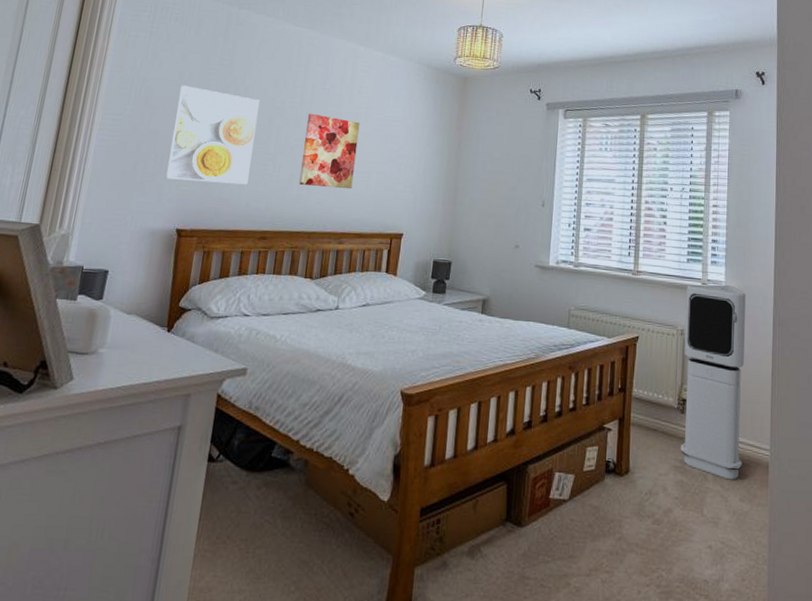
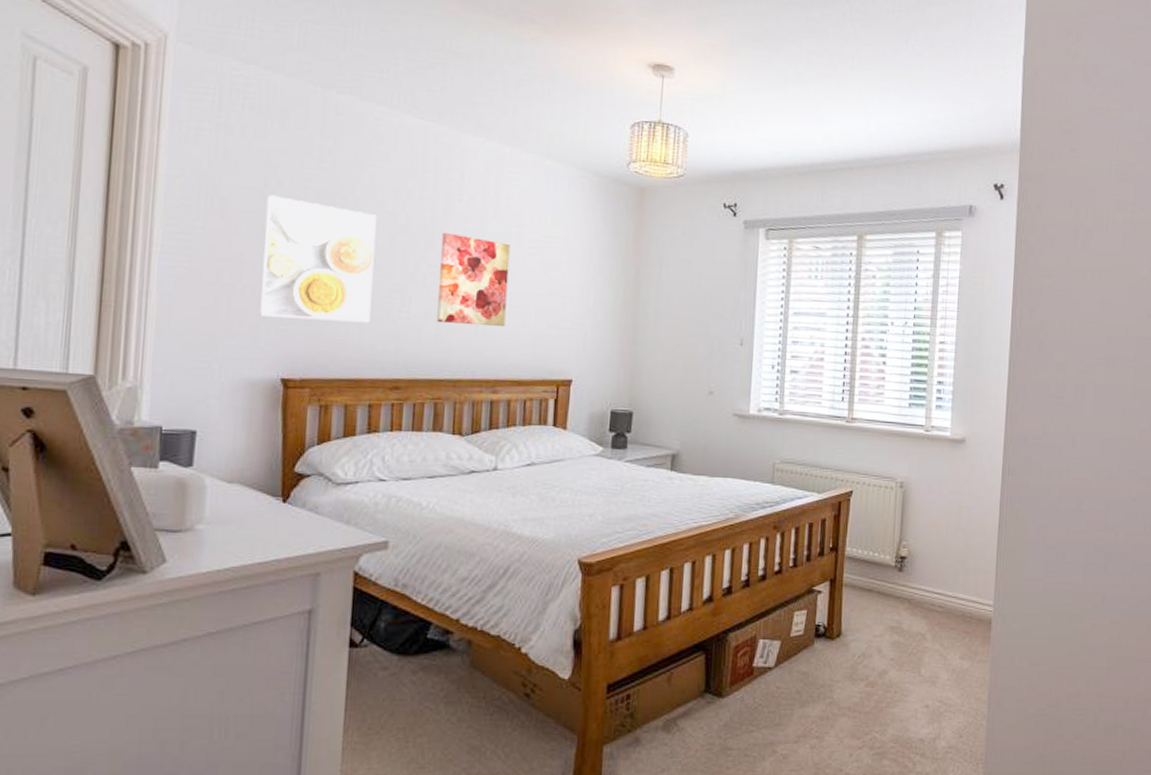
air purifier: present [680,284,746,480] -> none [897,431,973,638]

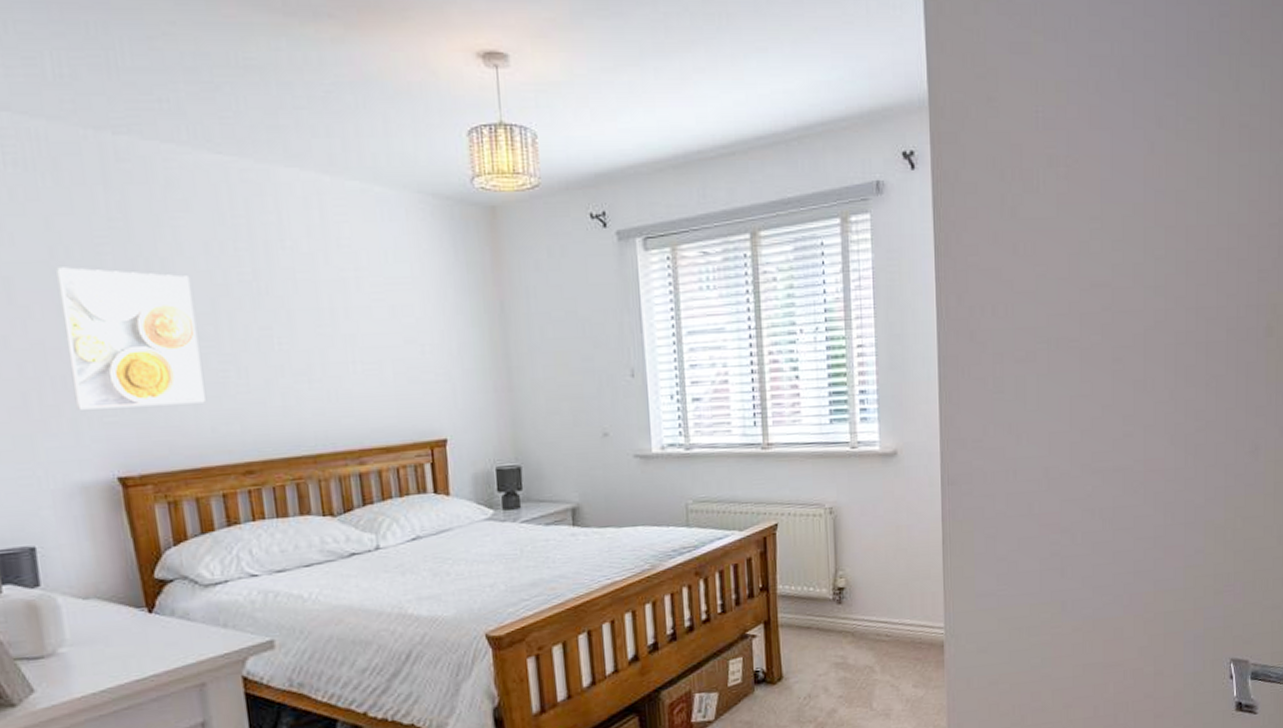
wall art: present [437,232,511,327] -> none [268,286,360,392]

